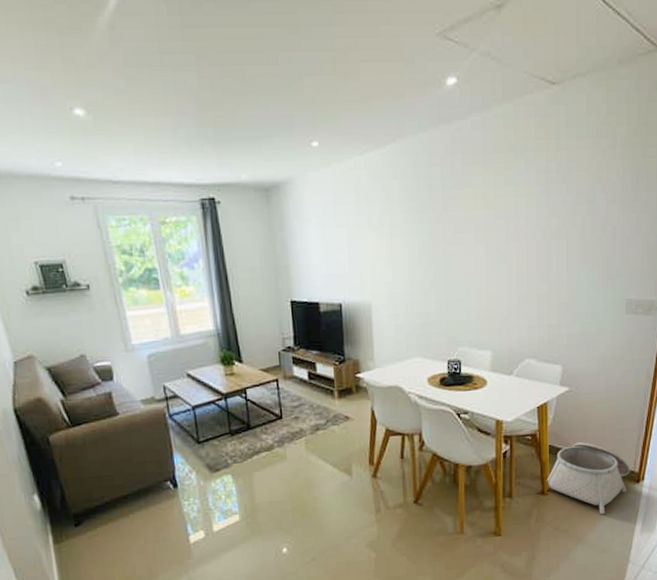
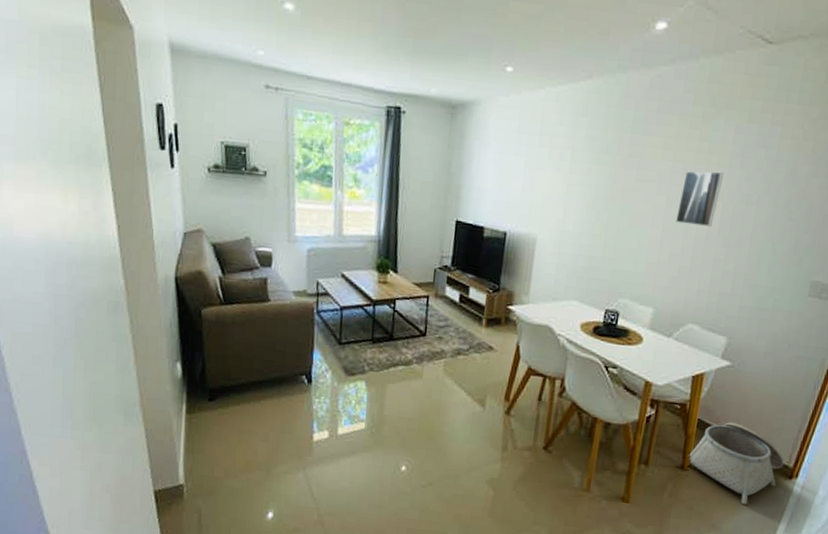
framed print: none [497,212,533,267] -> present [676,170,725,227]

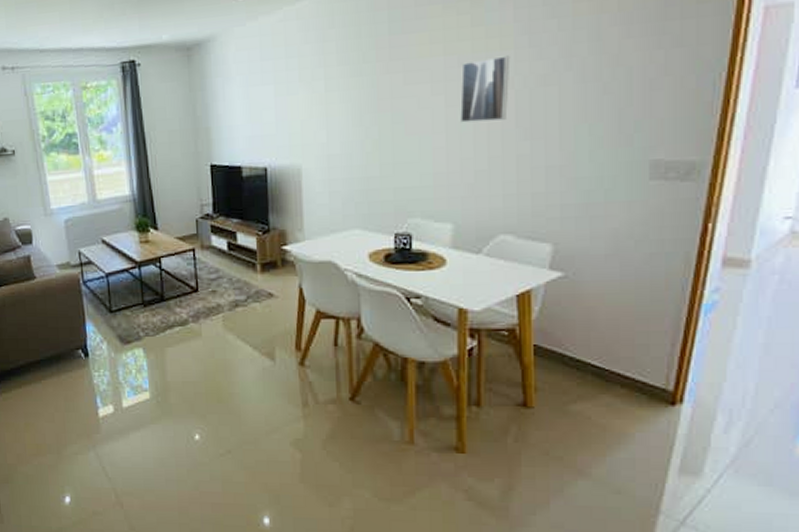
basket: present [689,422,785,504] -> none [531,344,661,442]

